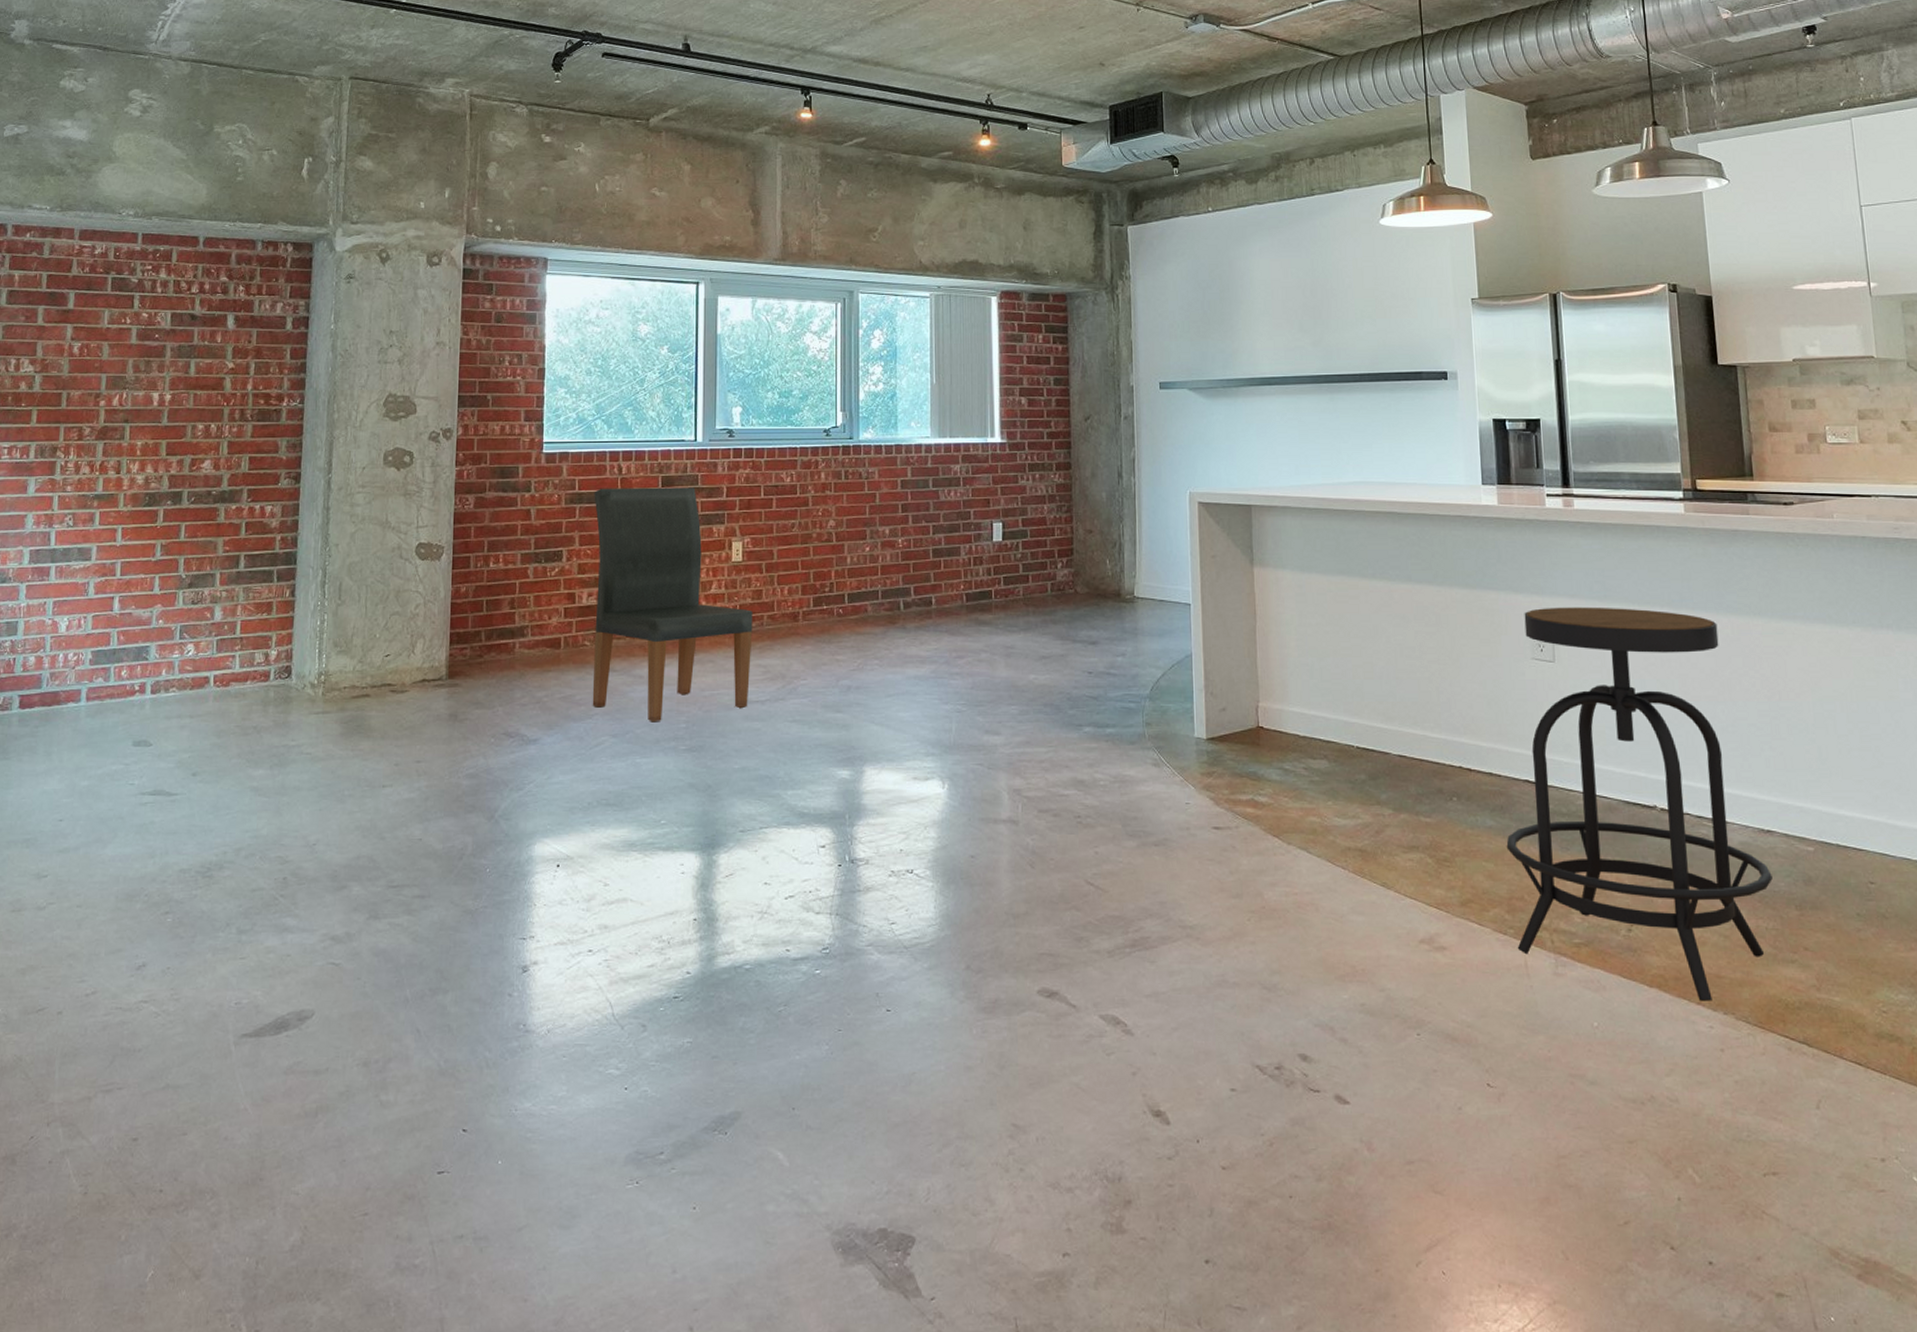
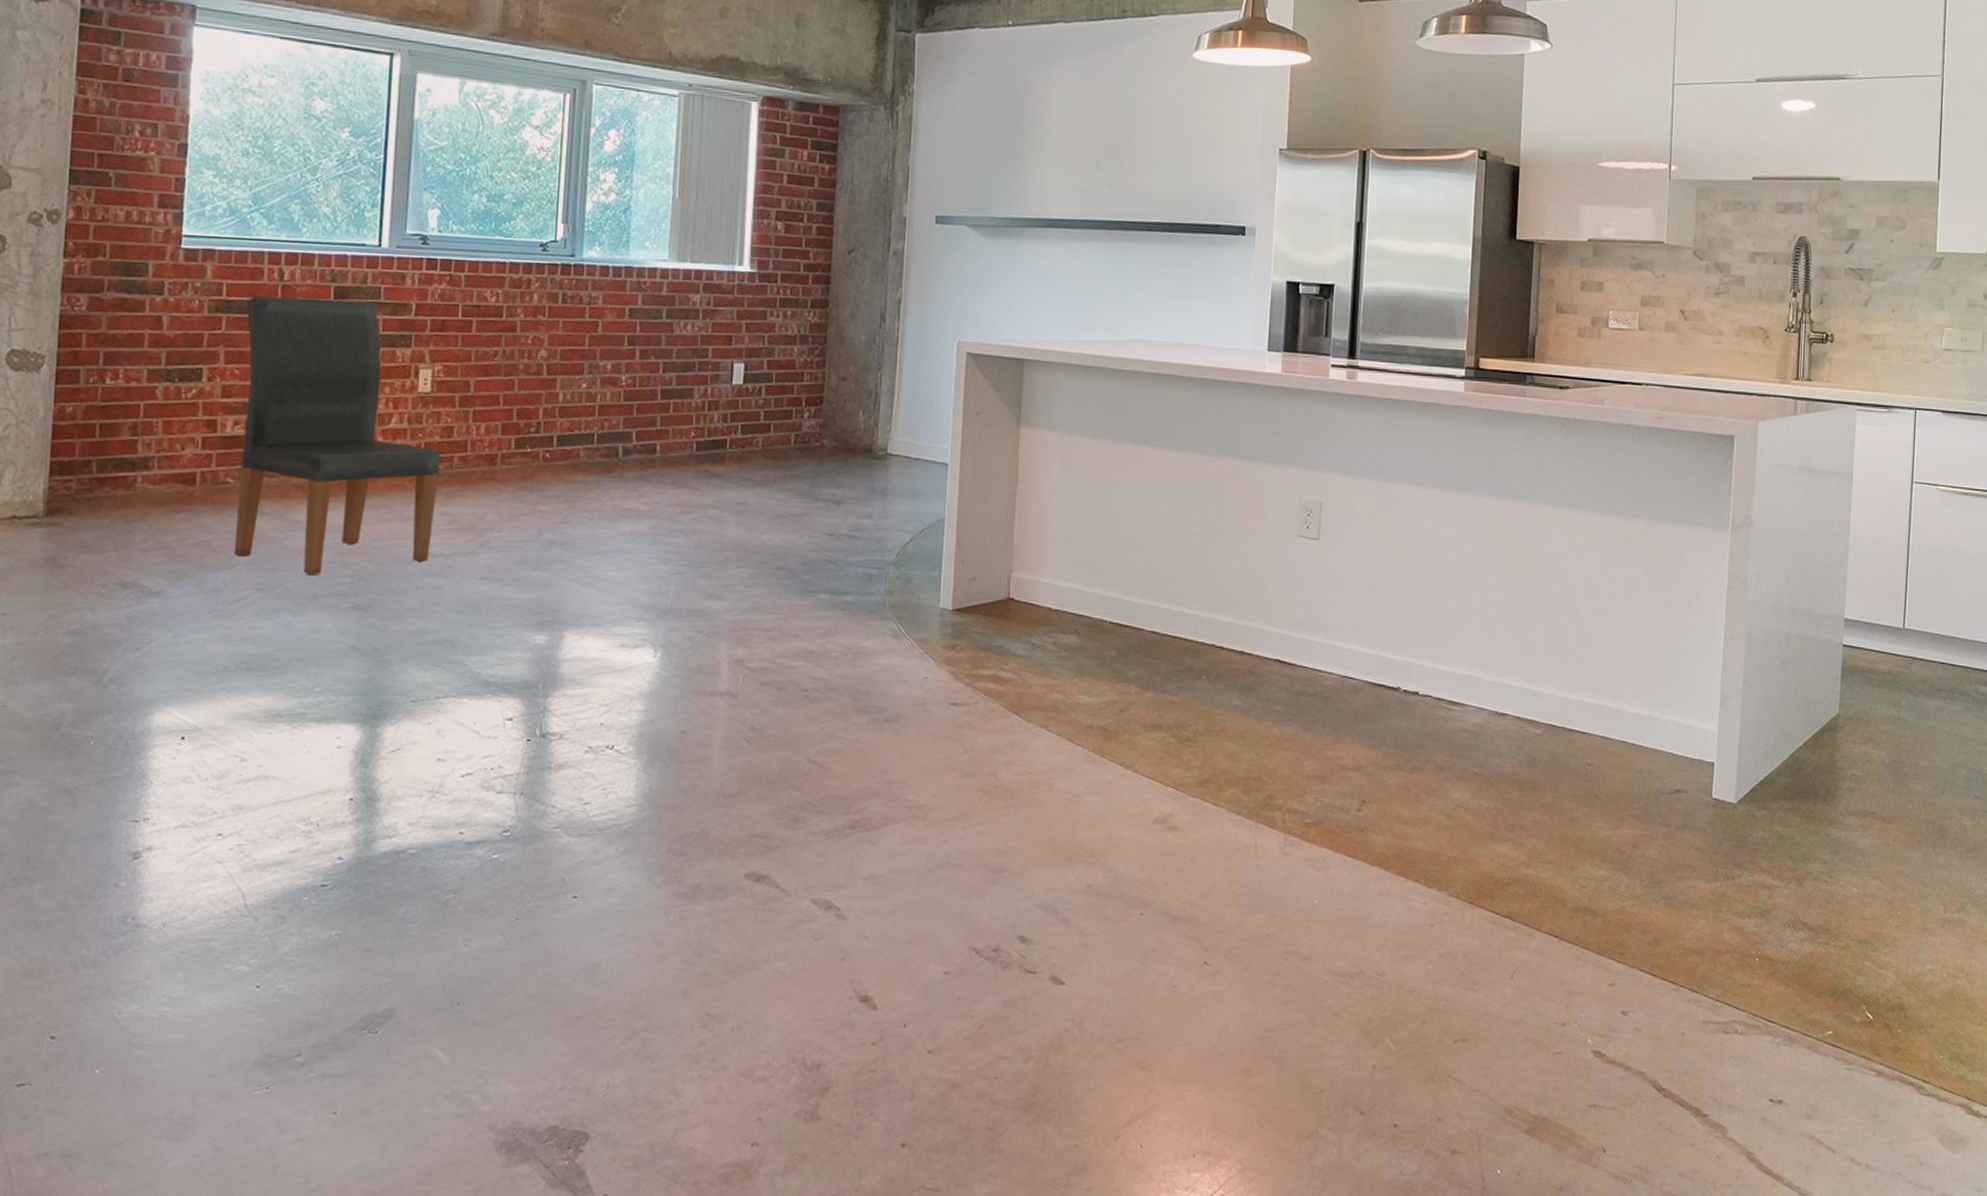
bar stool: present [1506,607,1773,1001] -> none [1248,483,1500,878]

